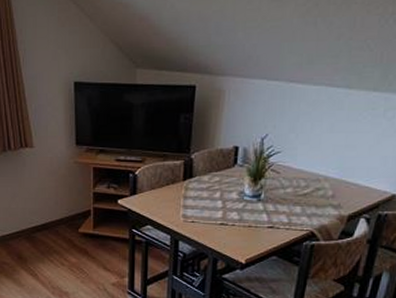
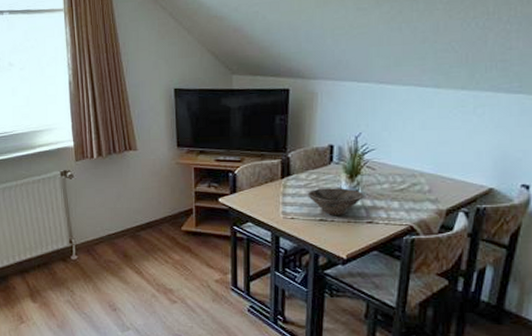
bowl: none [209,191,268,219] -> present [308,188,365,215]

